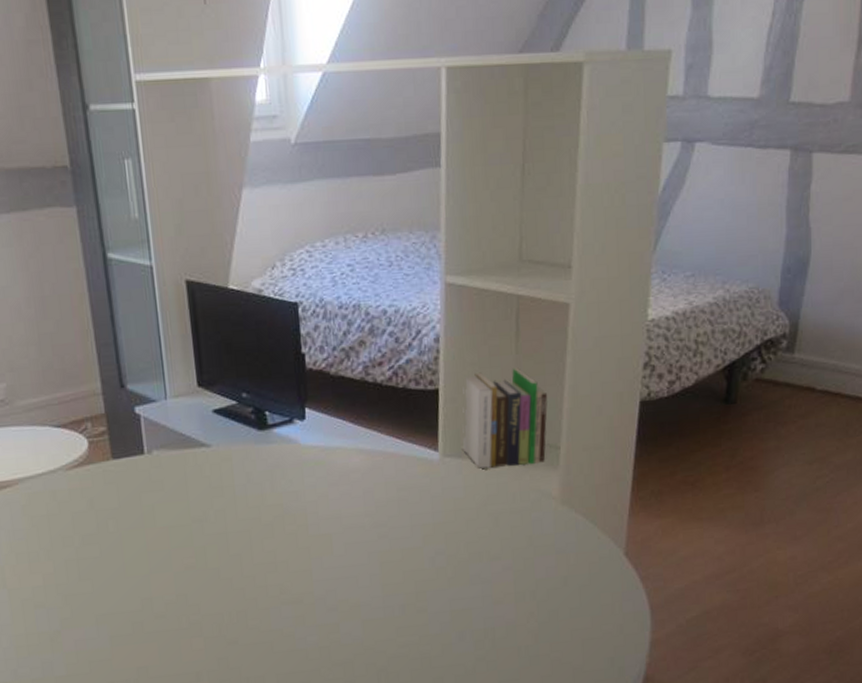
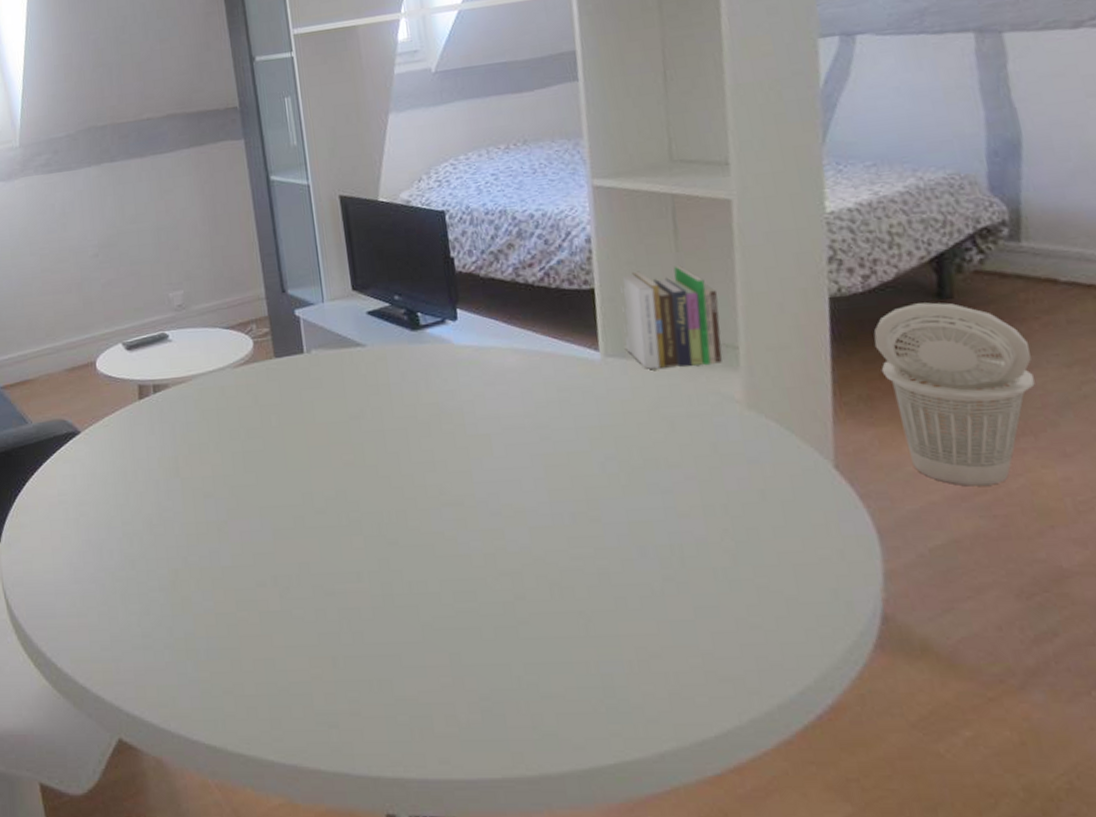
laundry basket: none [670,407,786,567] -> present [874,302,1035,487]

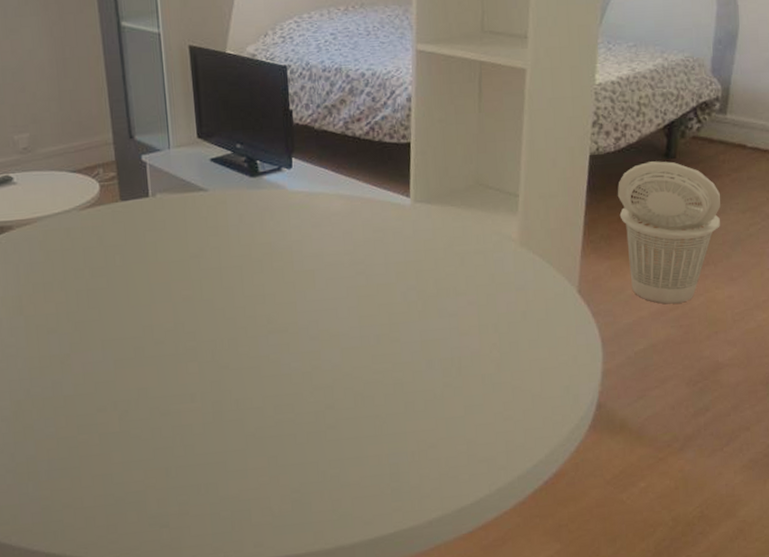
books: present [620,265,722,369] -> none [431,124,508,213]

